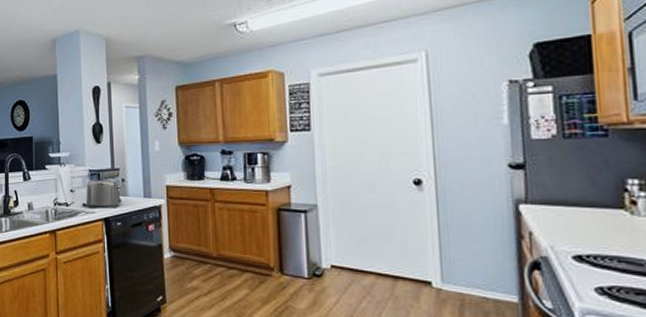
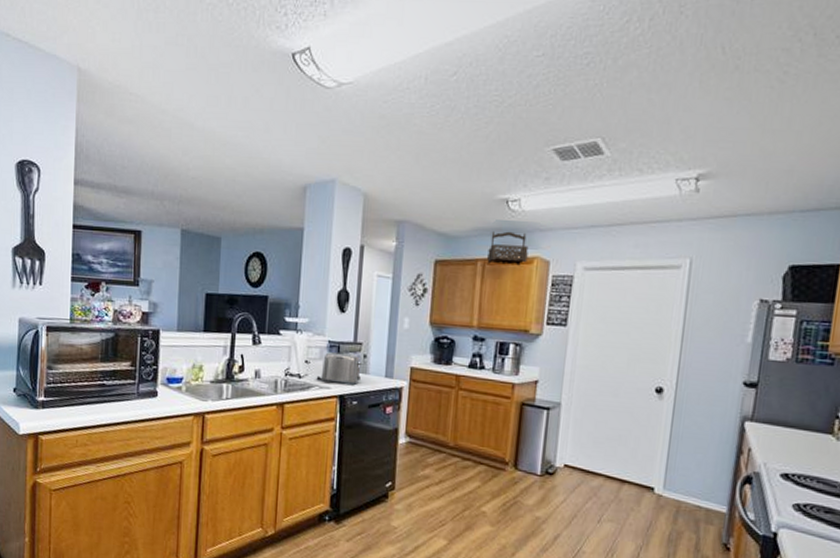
decorative basket: none [223,50,262,83] -> present [487,230,529,266]

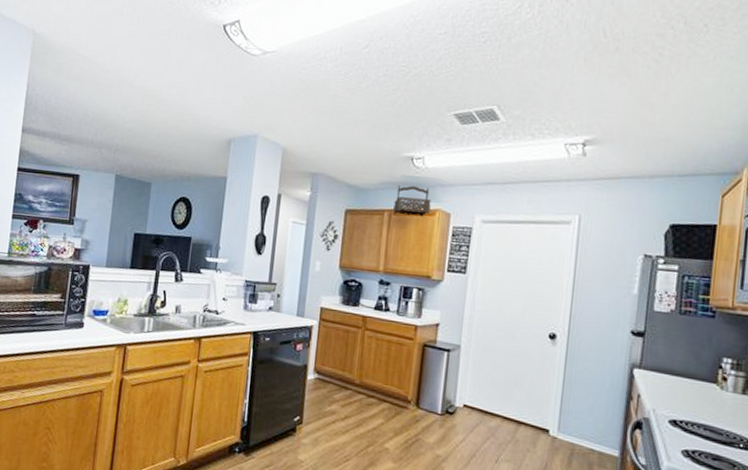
toaster: present [316,352,363,386] -> none [232,291,276,323]

